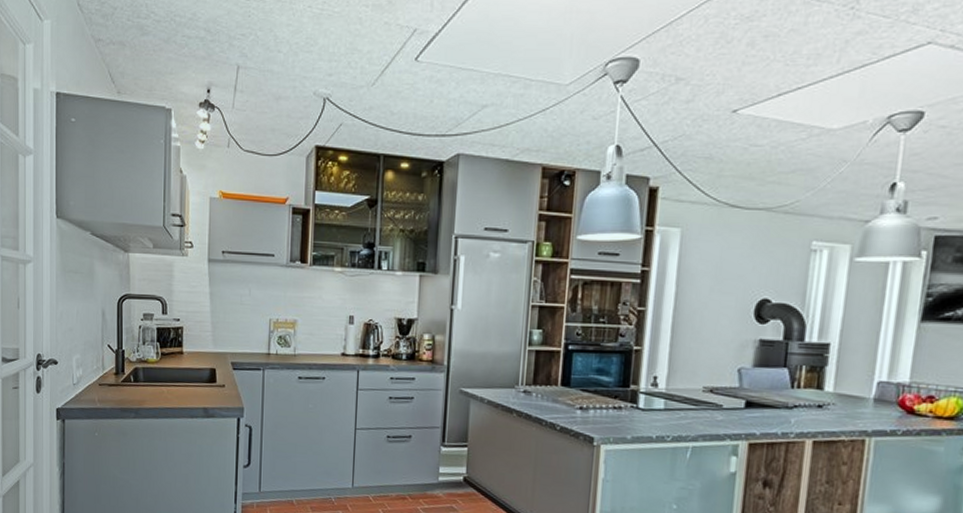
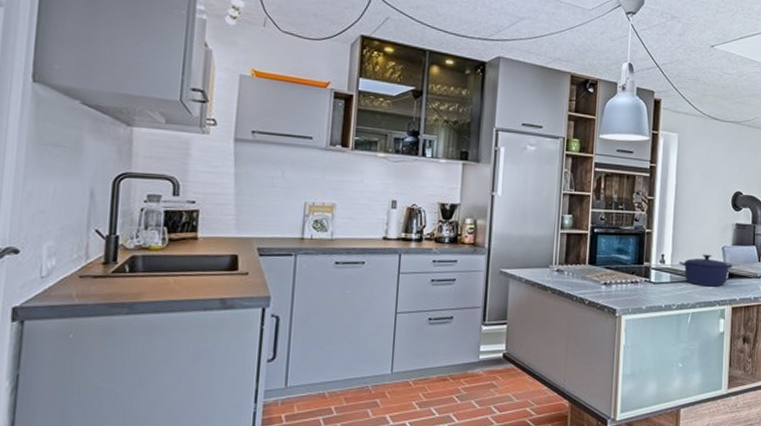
cooking pot: none [676,377,752,419] -> present [679,254,733,288]

